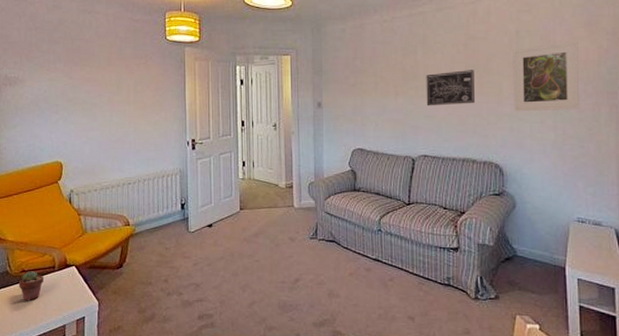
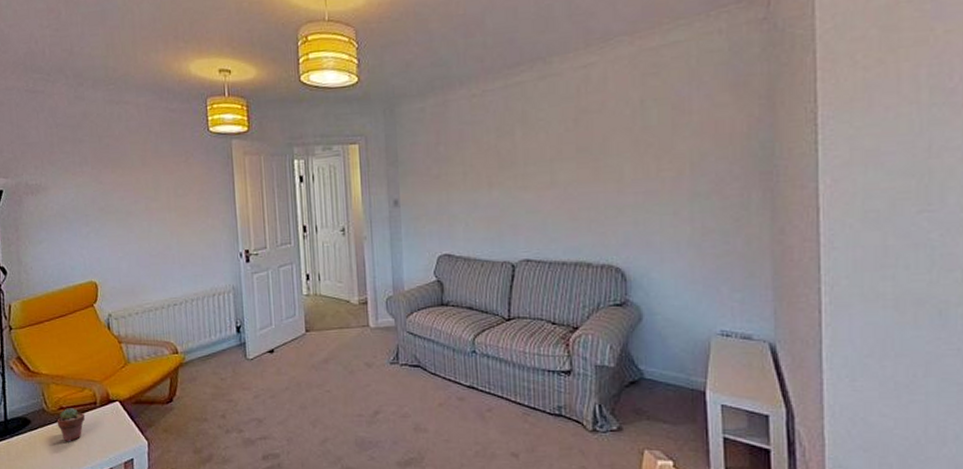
wall art: present [426,70,475,106] -> none [527,151,589,200]
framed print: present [513,42,580,112] -> none [636,110,724,203]

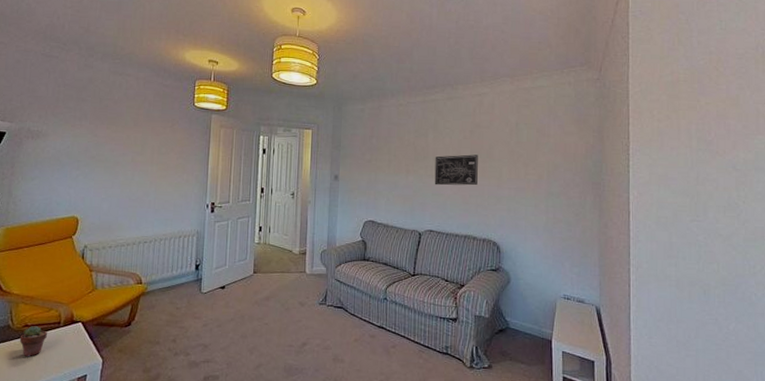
wall art: none [527,151,589,200] -> present [434,154,478,186]

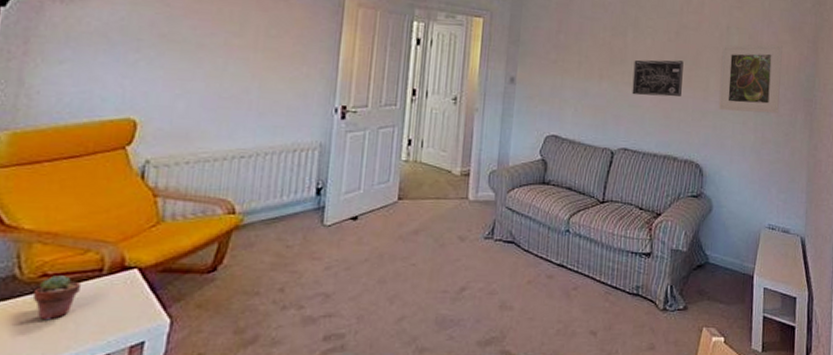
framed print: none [511,136,569,197] -> present [718,44,783,114]

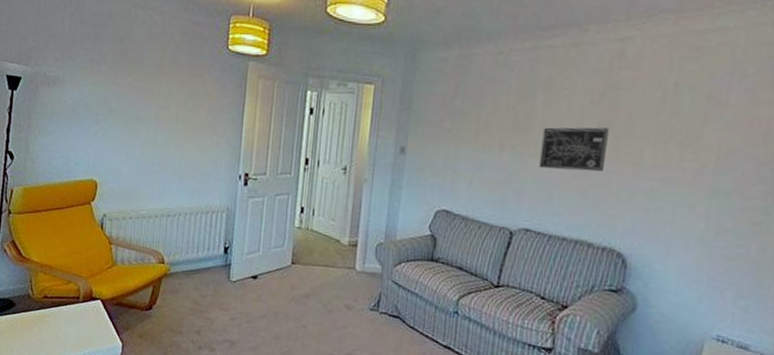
potted succulent: present [32,275,82,321] -> none [39,298,67,331]
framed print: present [718,44,783,114] -> none [653,105,760,197]

